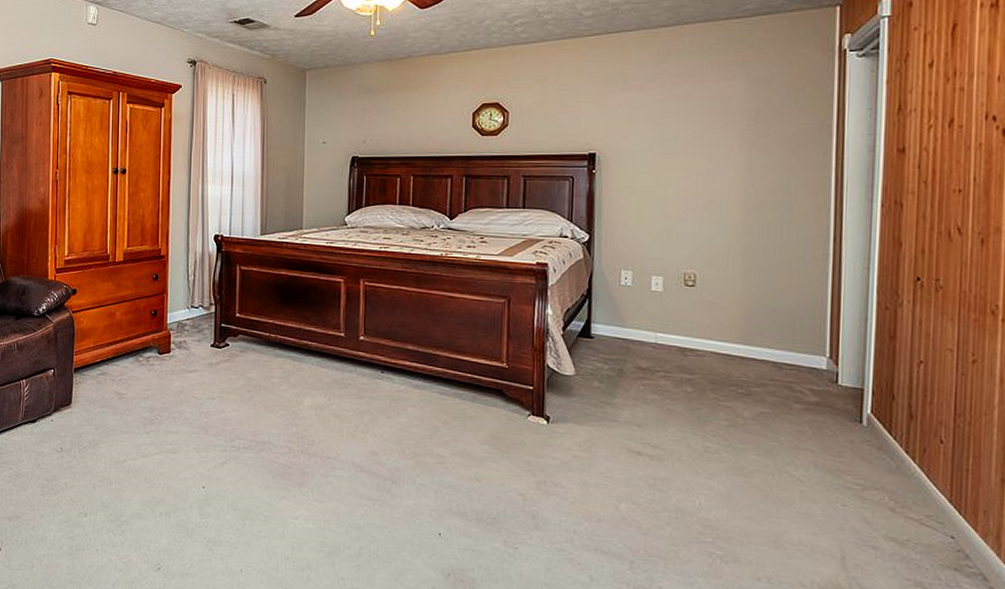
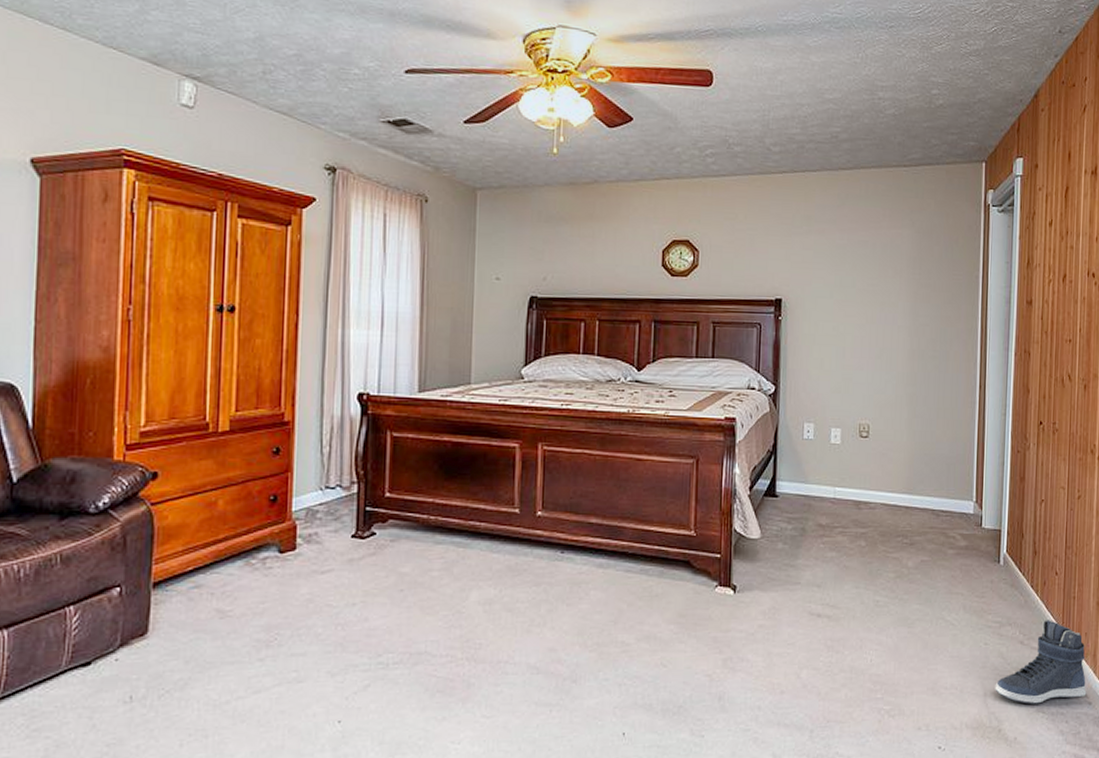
sneaker: none [856,489,987,581] -> present [995,620,1087,705]

